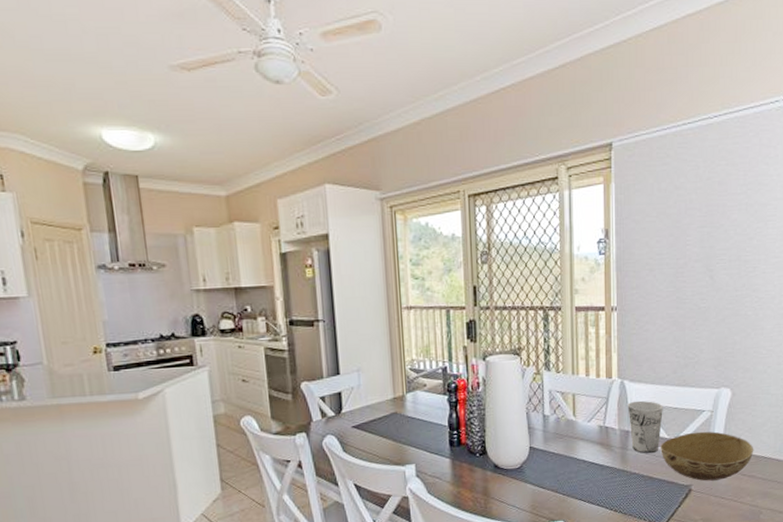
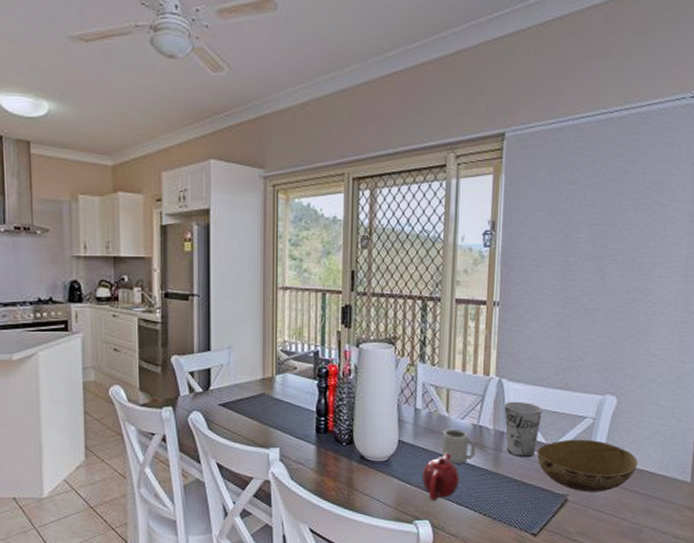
teapot: none [555,455,590,503] -> present [422,453,460,502]
cup: none [571,431,604,465] -> present [442,428,477,463]

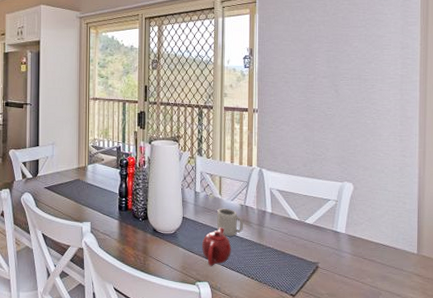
cup: present [504,401,542,457] -> none [264,186,295,231]
bowl: present [537,439,638,492] -> none [292,217,374,261]

